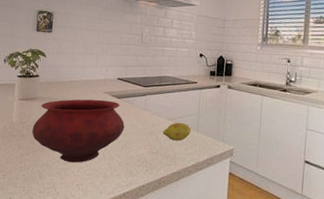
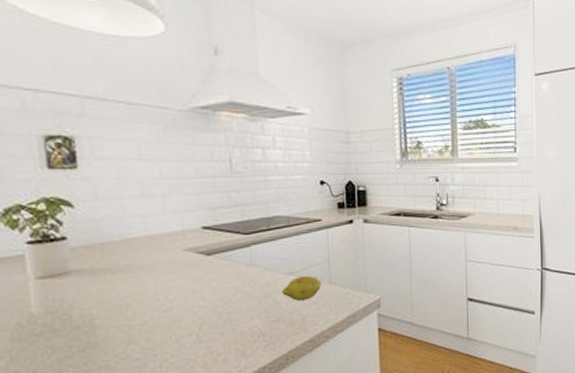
bowl: present [32,99,125,163] -> none [70,260,224,357]

